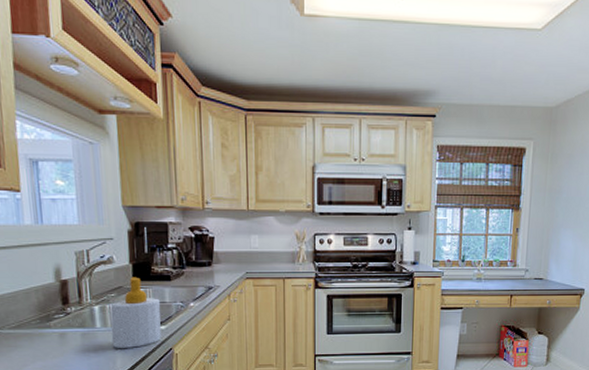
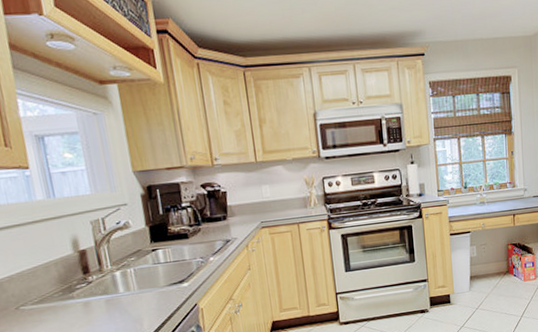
soap bottle: present [110,277,161,348] -> none [131,238,185,311]

